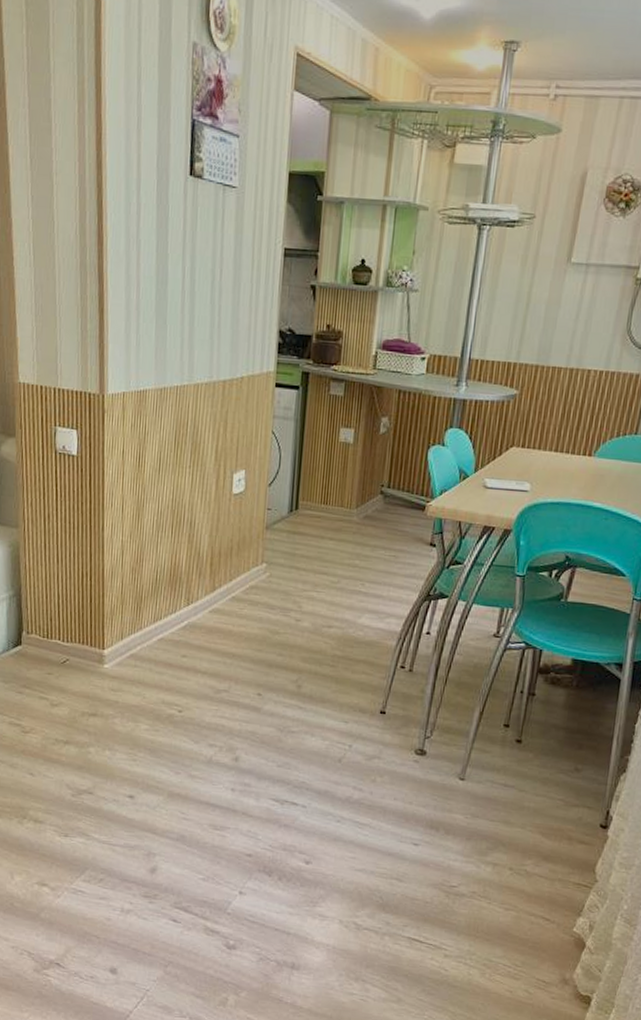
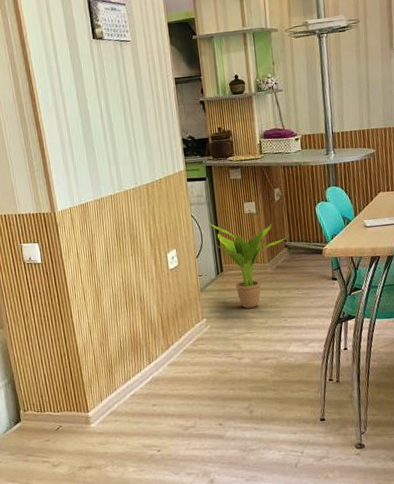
potted plant: none [290,443,384,561] -> present [207,222,286,308]

